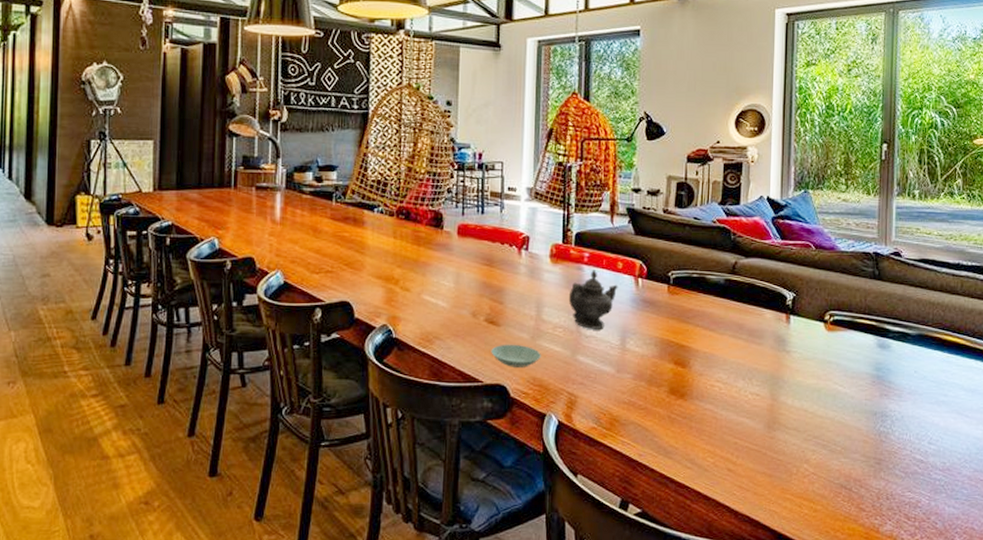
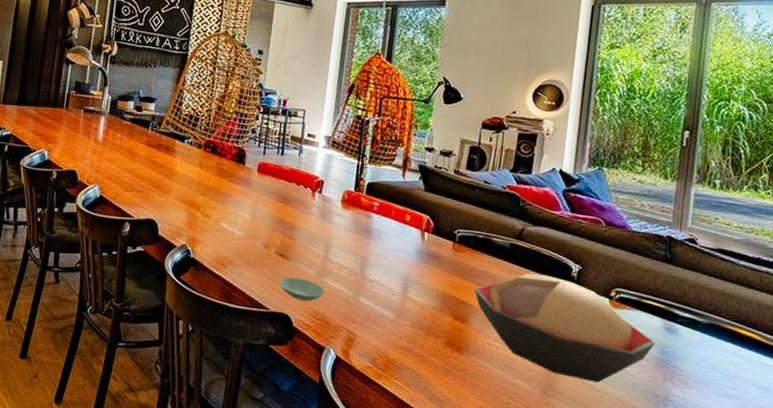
teapot: present [568,270,618,329] -> none [355,219,405,276]
decorative bowl: none [693,307,871,409] -> present [474,273,656,383]

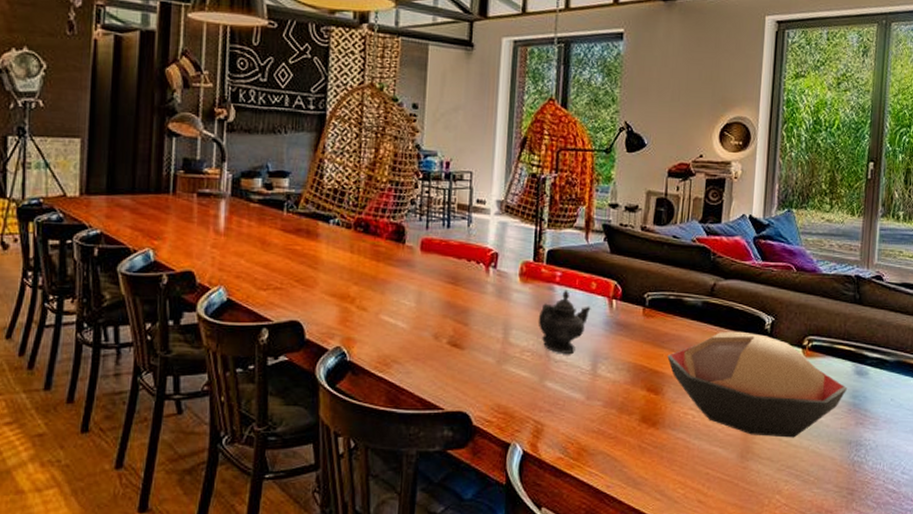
saucer: present [278,277,325,301] -> none [453,368,507,394]
teapot: none [355,219,405,276] -> present [538,290,591,353]

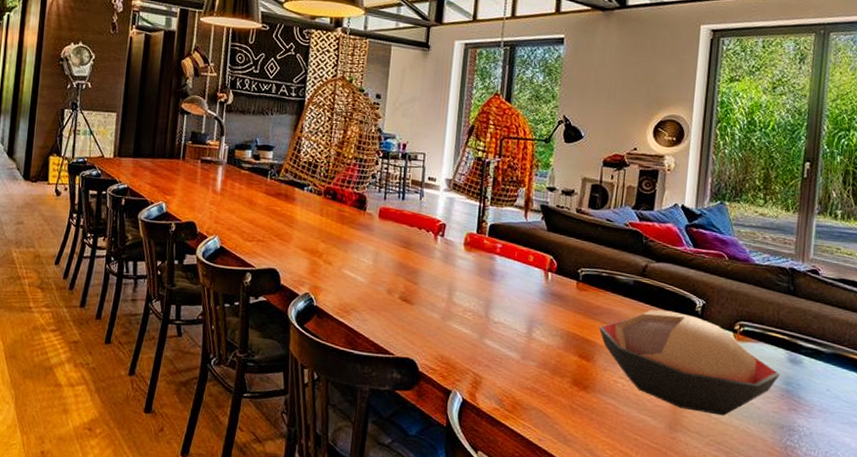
teapot: present [538,290,591,353] -> none [479,260,528,317]

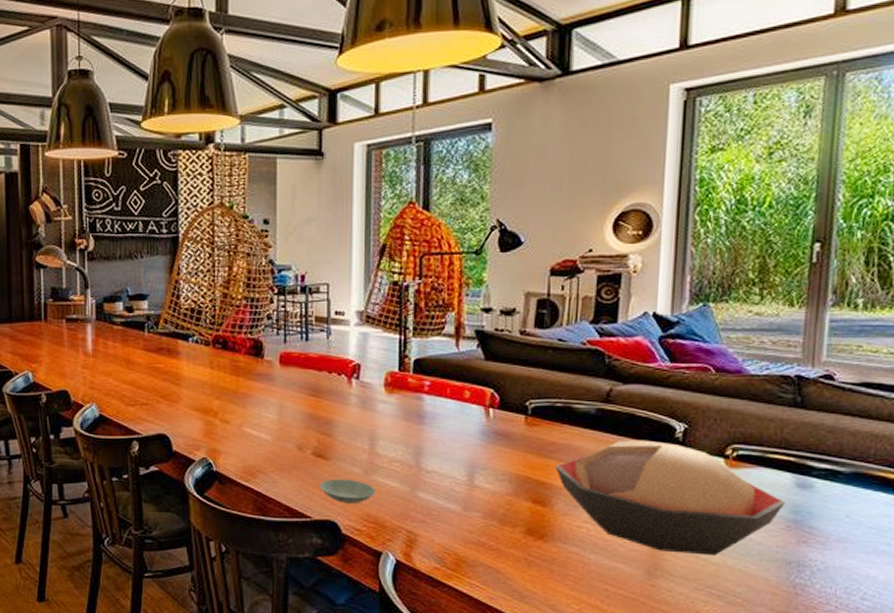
saucer: none [403,321,450,345] -> present [319,478,376,503]

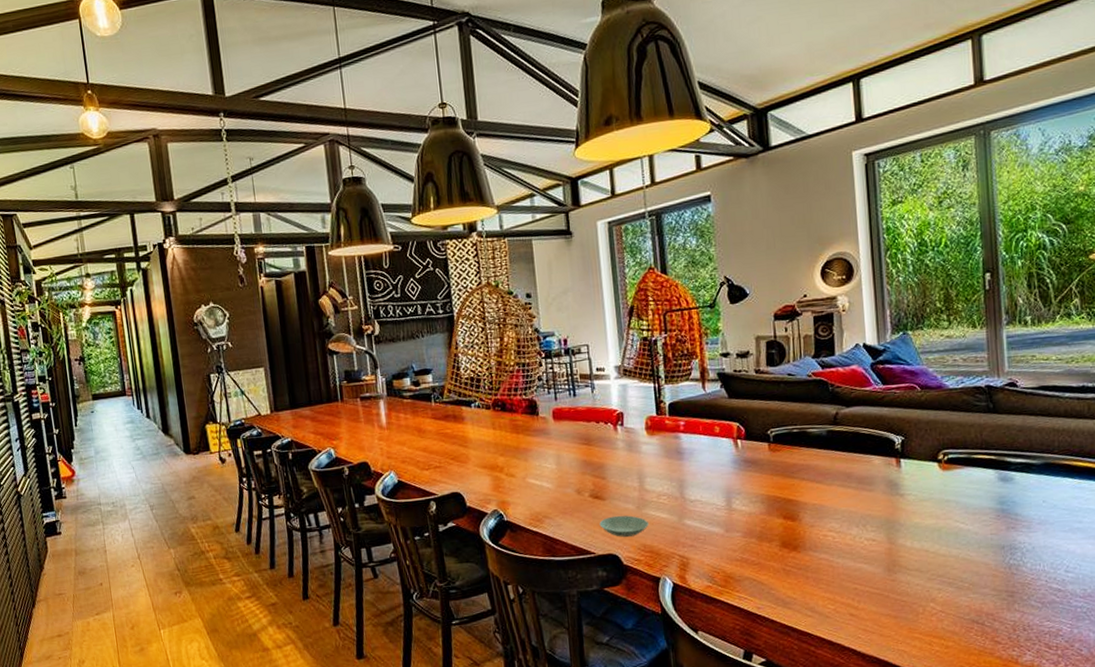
decorative bowl: present [555,440,786,556] -> none [799,453,993,549]

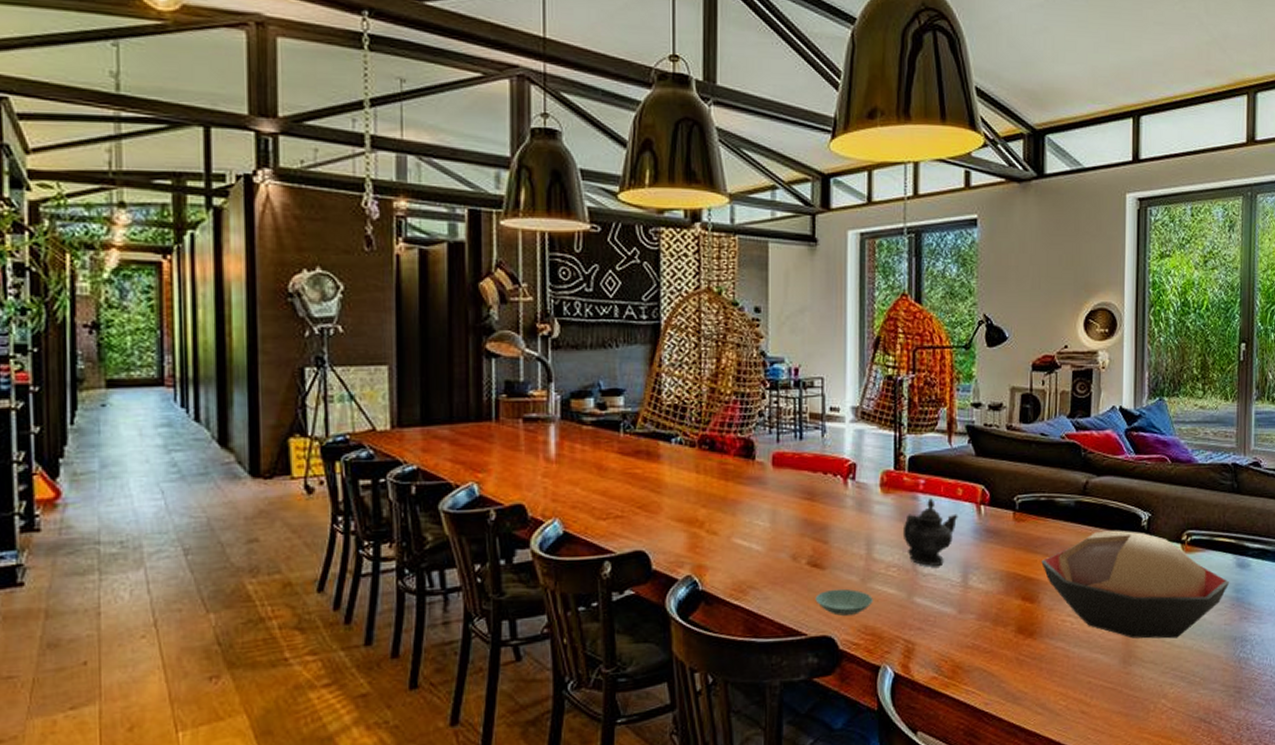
teapot: none [669,436,718,494] -> present [902,498,958,566]
decorative bowl: none [799,453,993,549] -> present [1041,530,1230,639]

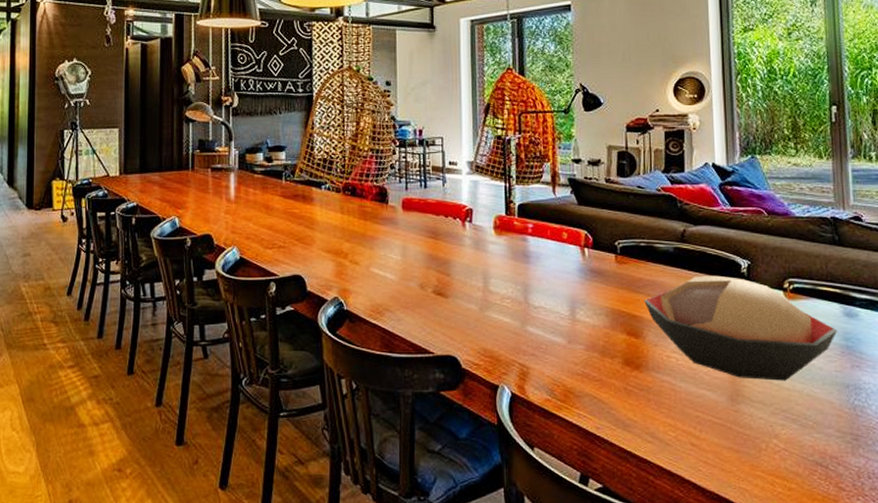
saucer: present [815,588,873,616] -> none [440,315,490,338]
teapot: present [902,498,958,566] -> none [514,240,564,300]

